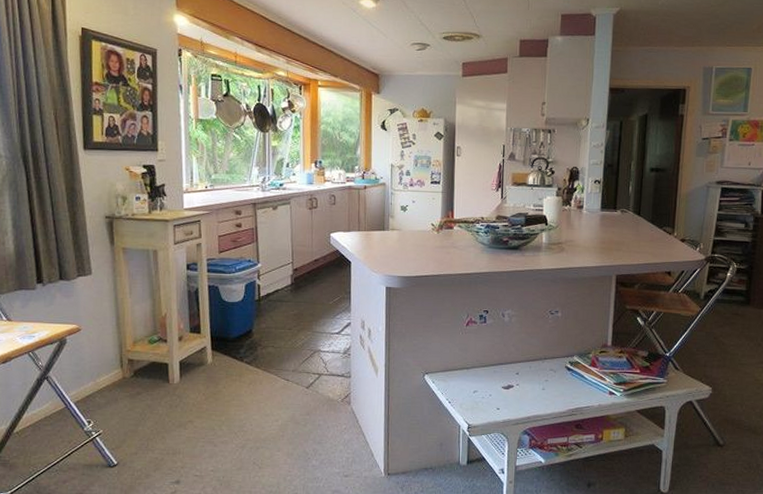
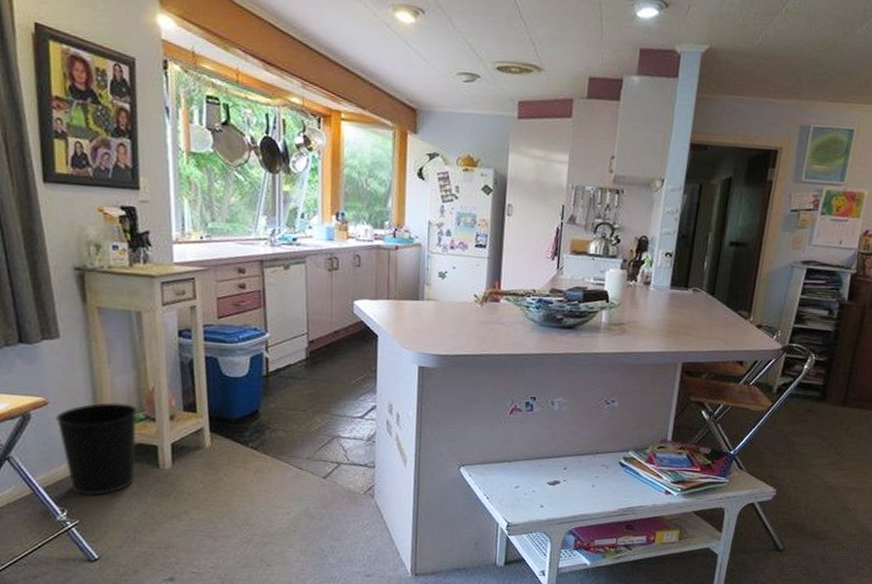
wastebasket: none [86,327,153,408] -> present [55,402,138,495]

